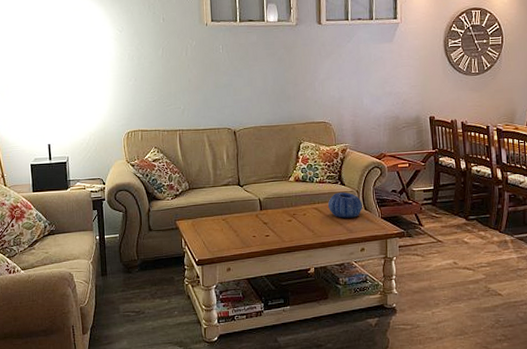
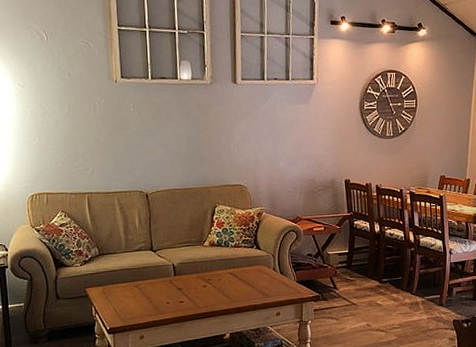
decorative bowl: present [328,192,362,218] -> none [244,256,278,283]

